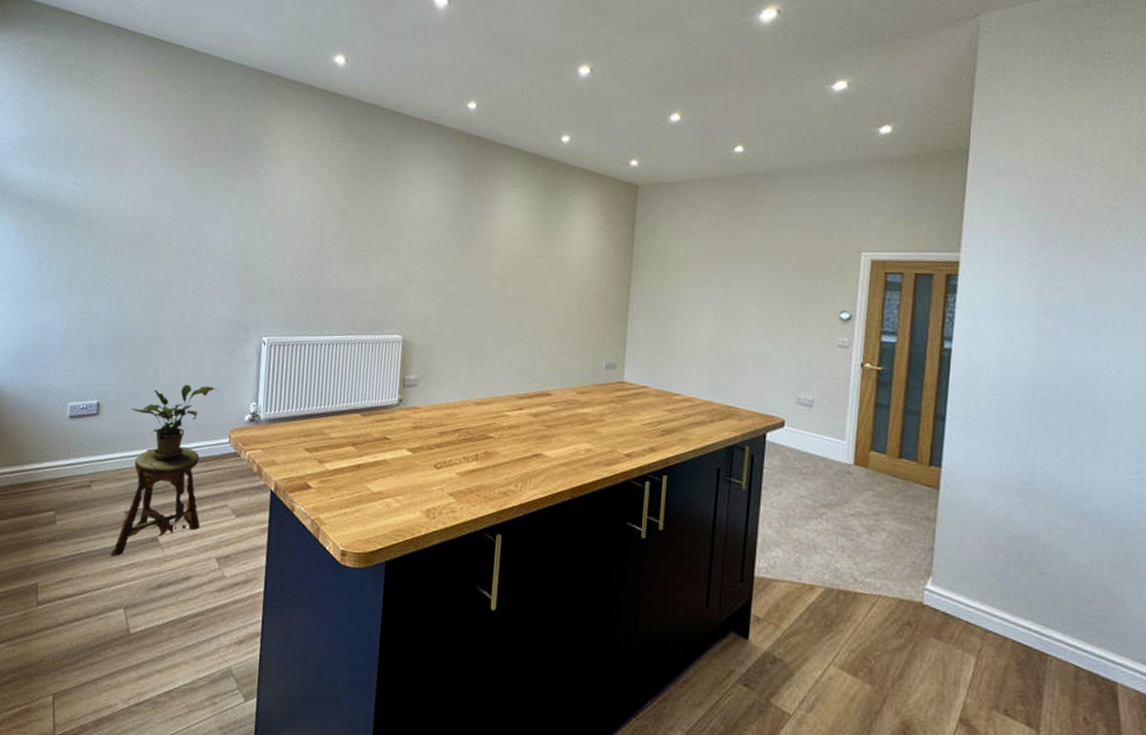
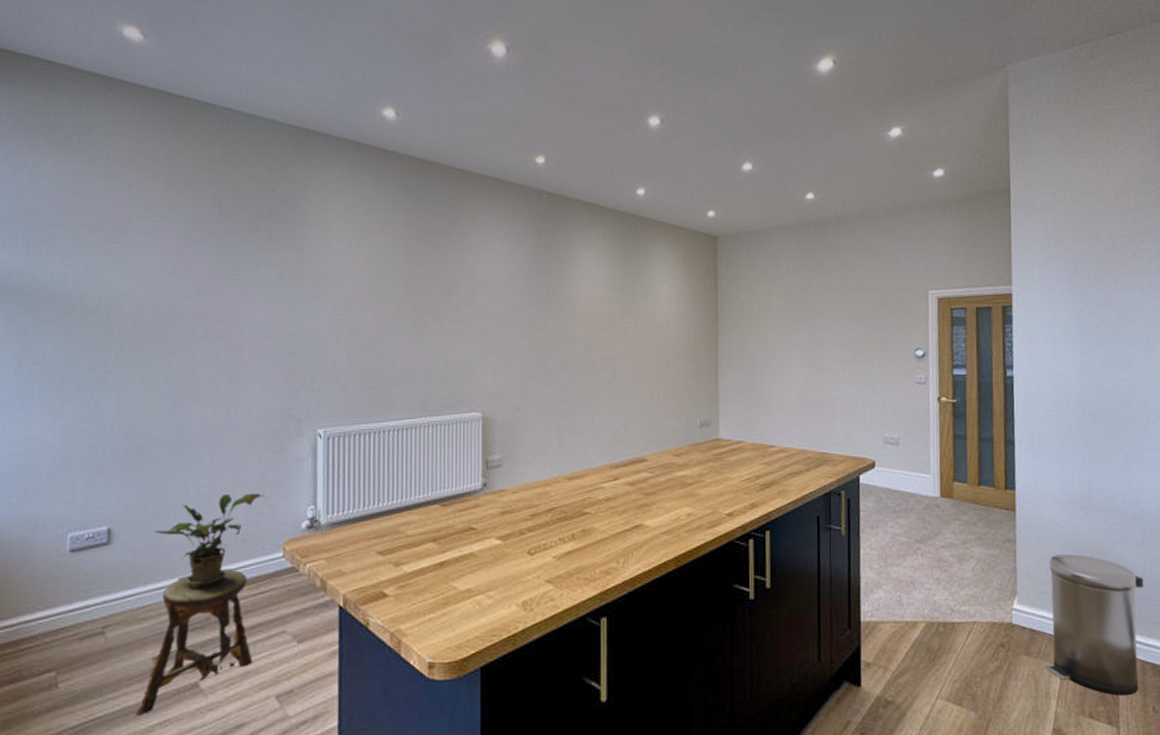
pedal bin: none [956,540,1088,700] -> present [1045,554,1144,696]

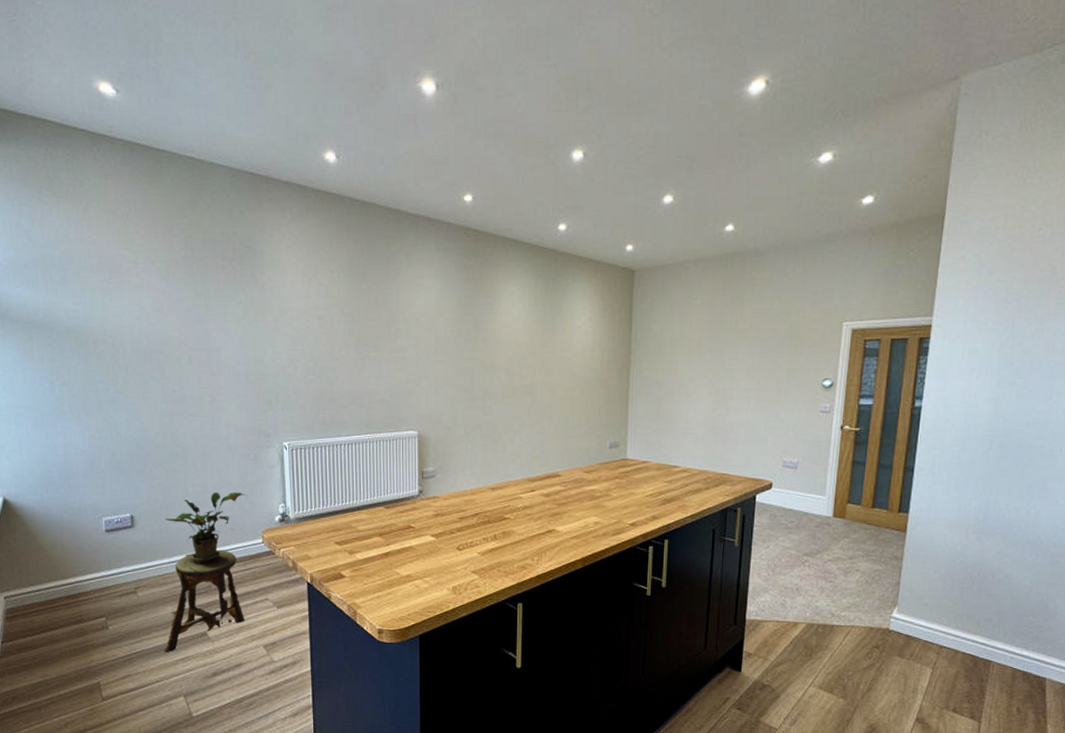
pedal bin: present [1045,554,1144,696] -> none [916,573,1028,696]

